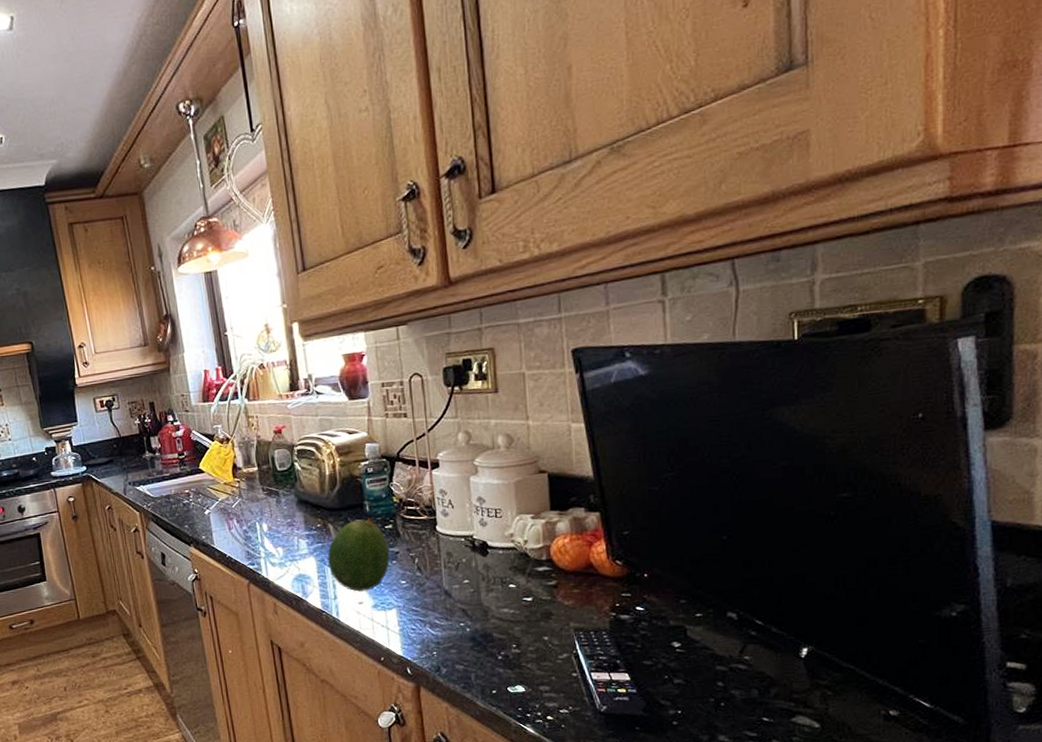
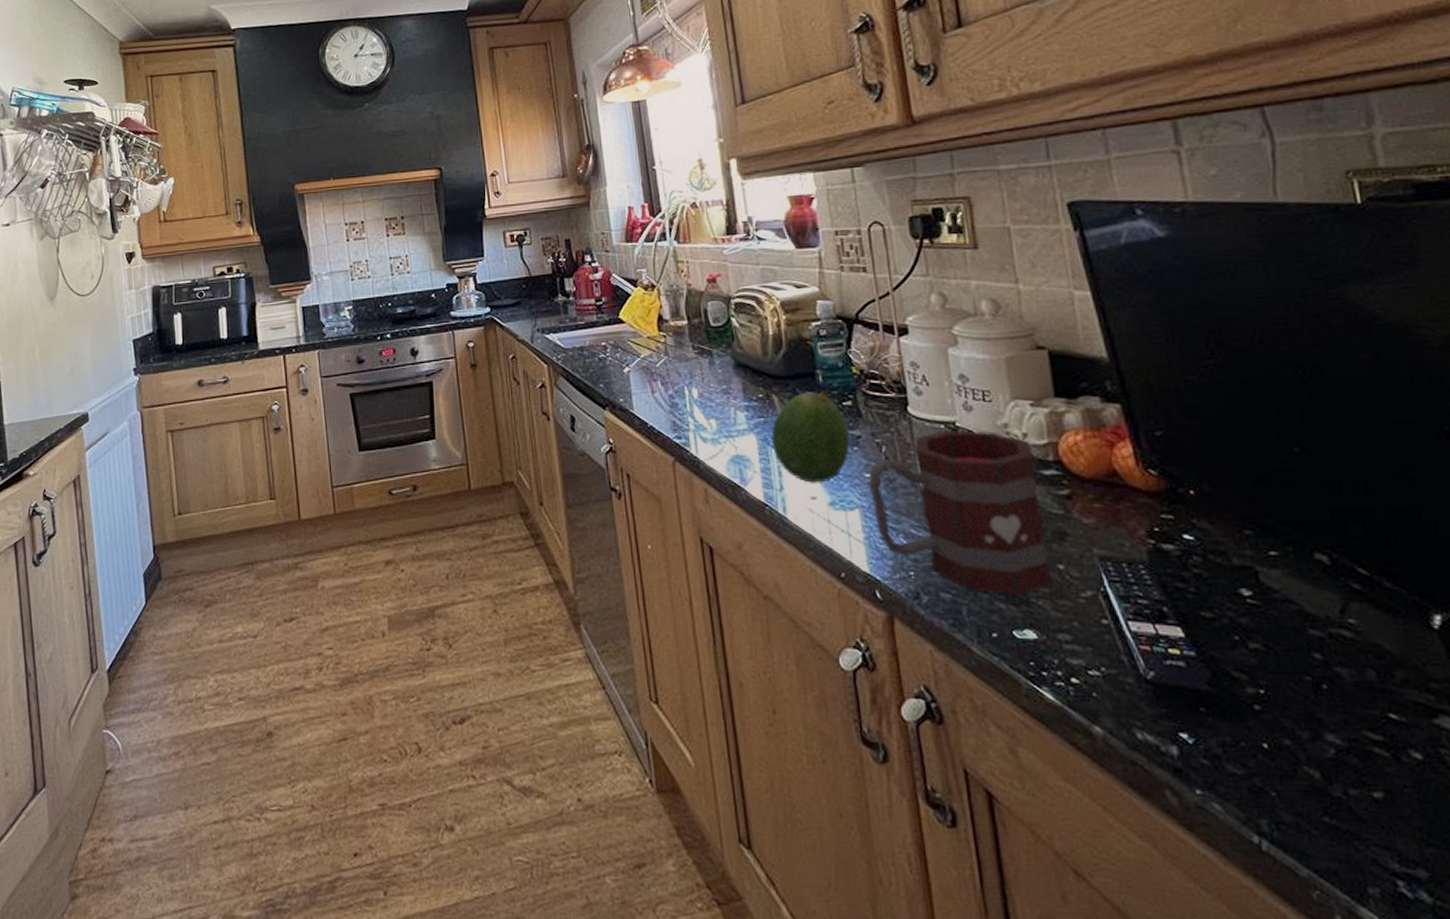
mug: none [403,540,540,662] -> present [868,430,1054,596]

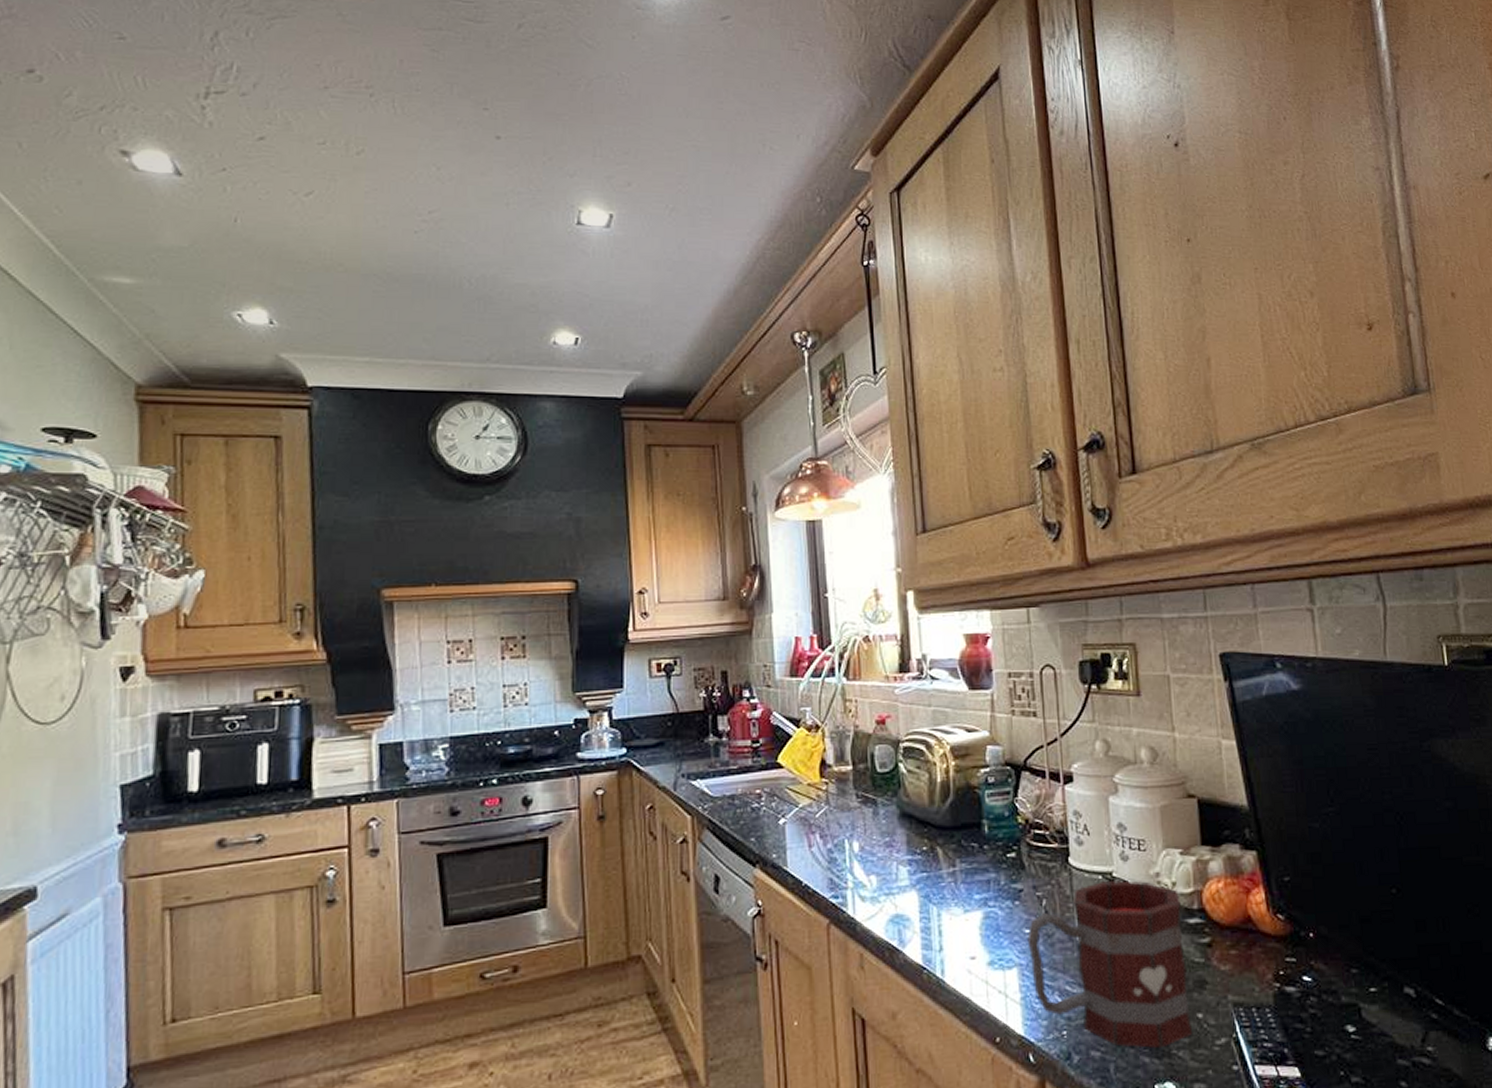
fruit: present [771,390,850,483] -> none [934,841,1012,942]

